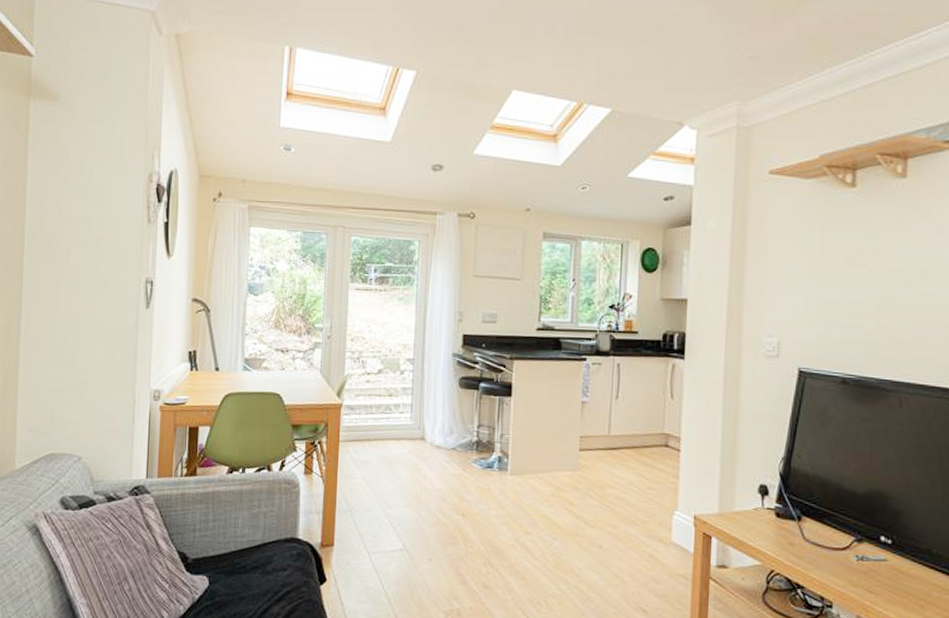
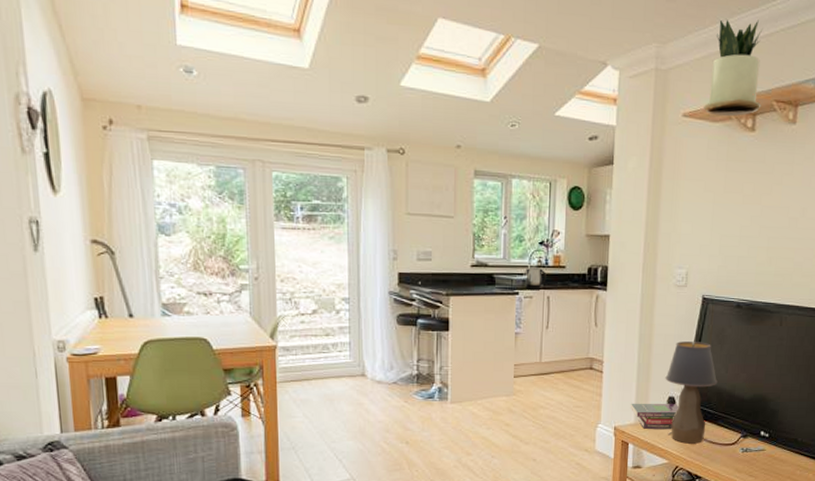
books: none [712,489,772,525] -> present [630,403,678,430]
table lamp: none [755,420,821,545] -> present [665,340,718,444]
planter: none [792,71,863,173] -> present [702,20,763,117]

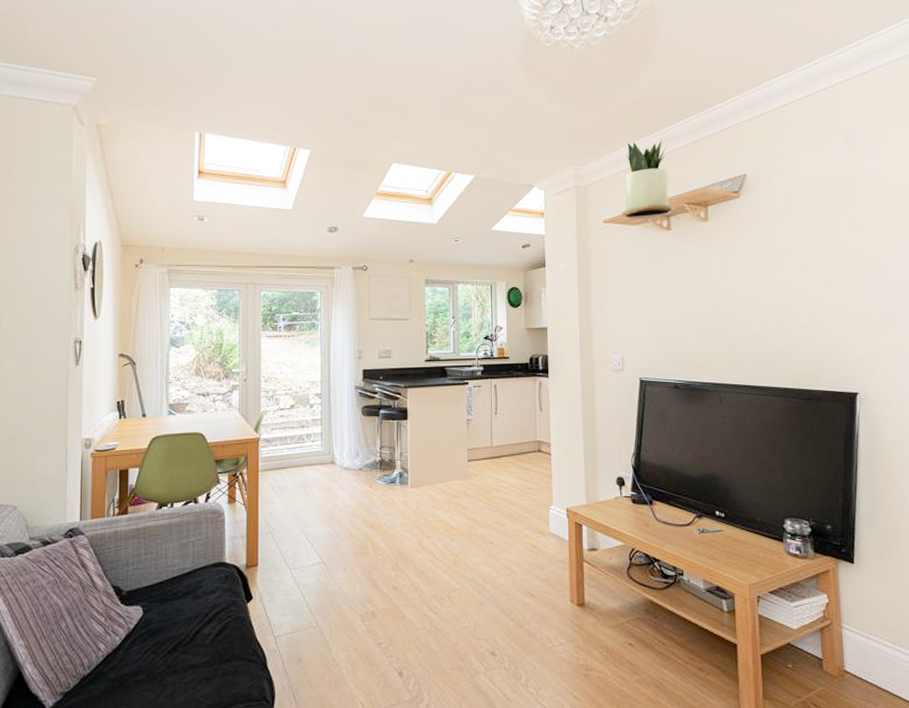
kettle: present [525,266,546,290] -> none [474,358,492,379]
books: present [630,403,678,430] -> none [580,484,628,511]
table lamp: present [665,340,718,444] -> none [612,421,665,525]

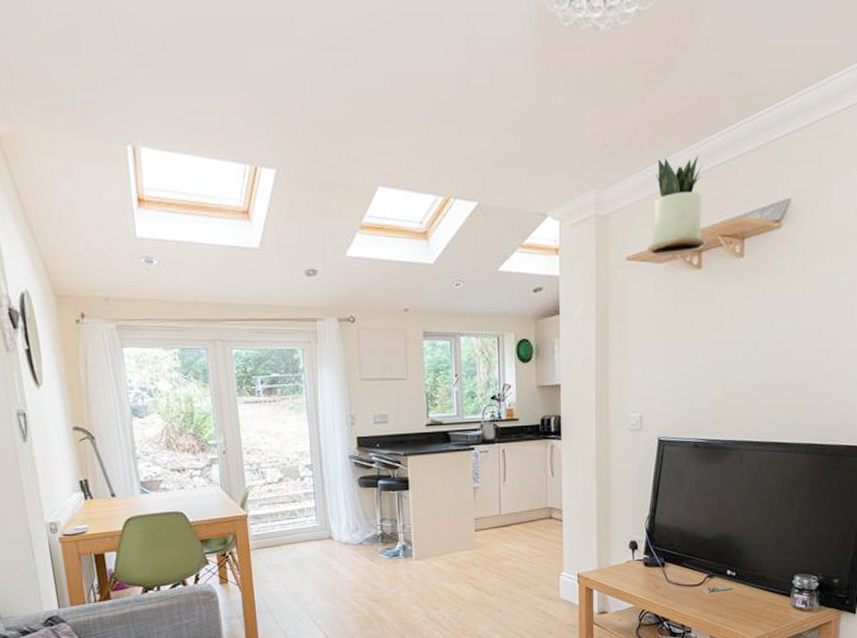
kettle: none [474,358,492,379] -> present [480,421,500,444]

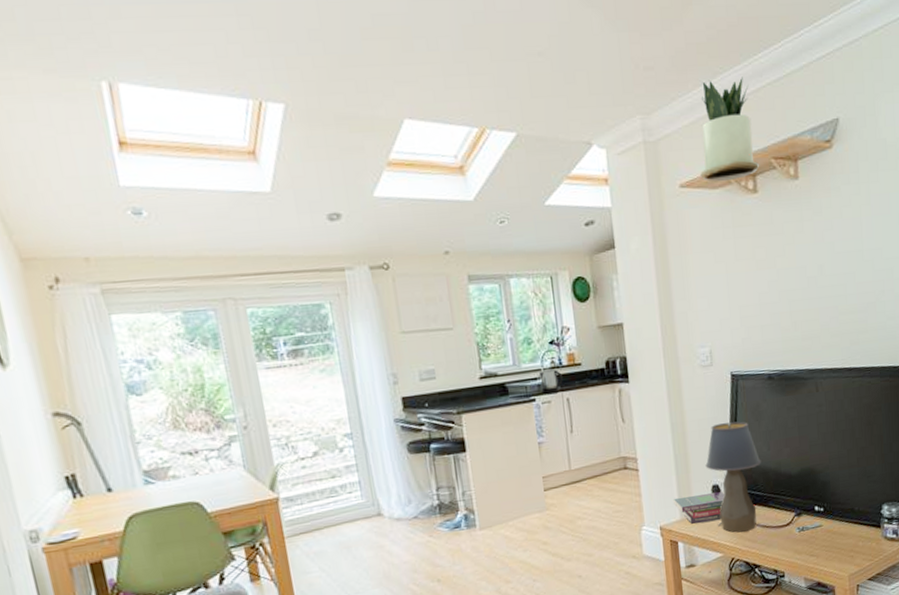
books: none [592,548,641,574] -> present [673,492,725,524]
table lamp: none [625,483,679,587] -> present [705,421,761,533]

